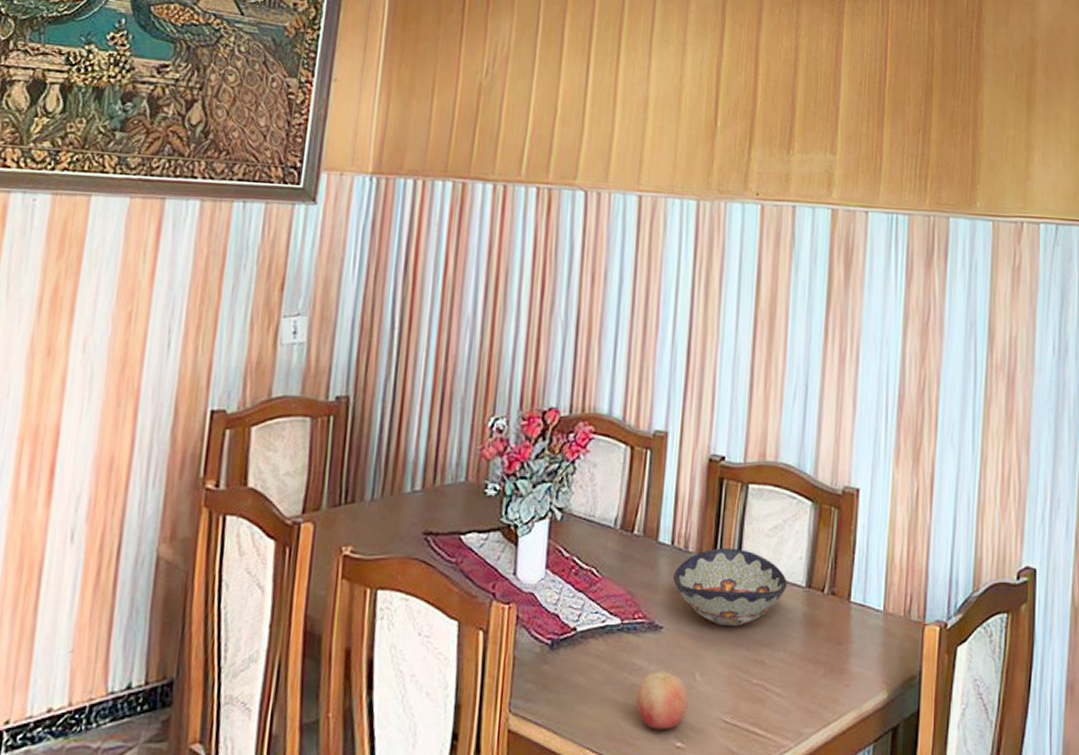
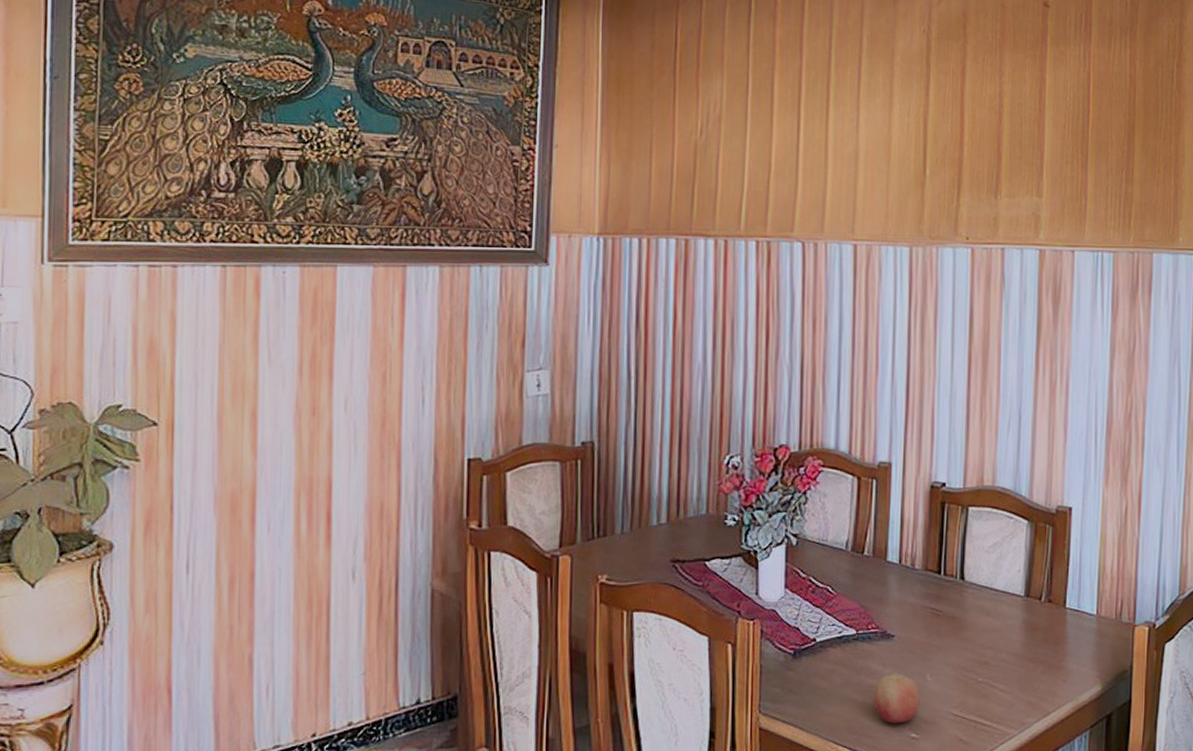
decorative bowl: present [672,548,787,627] -> none [901,564,1007,633]

